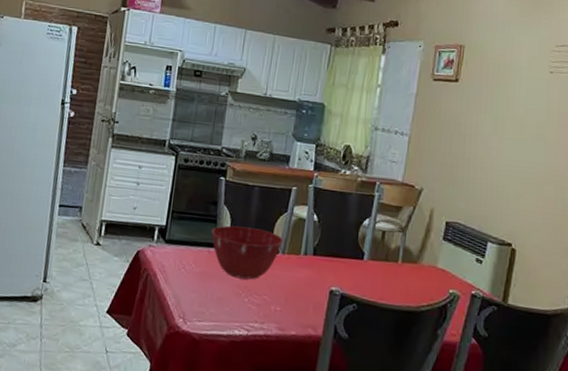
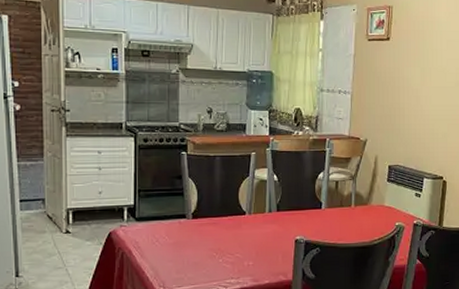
mixing bowl: present [211,225,284,280] -> none [180,195,249,243]

